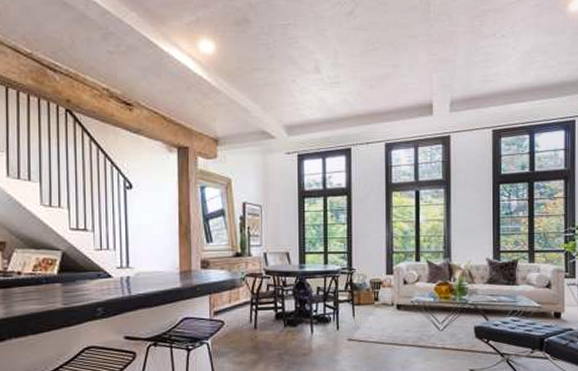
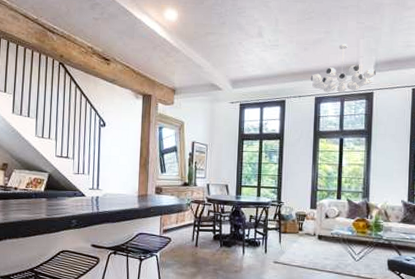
chandelier: none [378,79,452,138] -> present [310,44,376,93]

